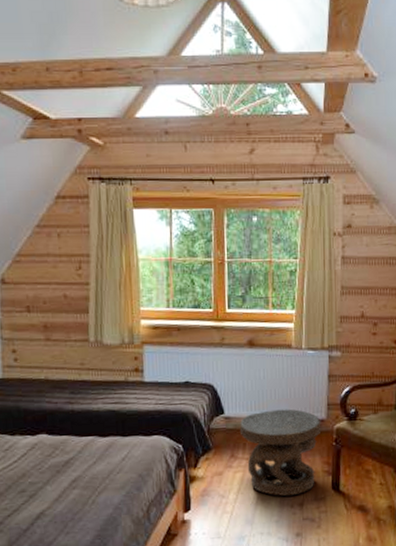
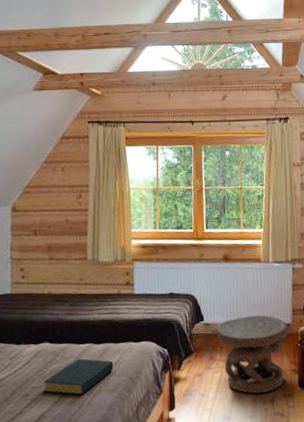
hardback book: none [41,453,121,493] -> present [43,359,114,396]

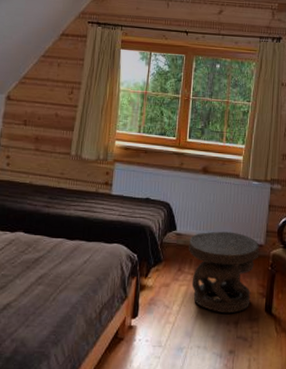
hardback book: present [43,359,114,396] -> none [12,253,83,289]

